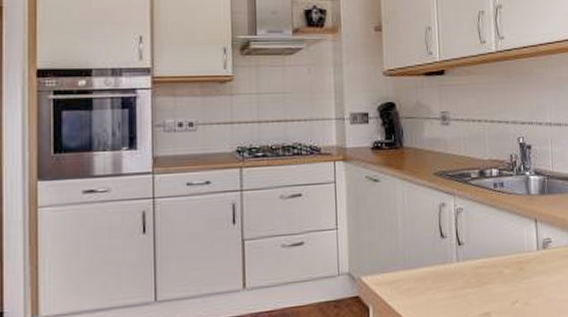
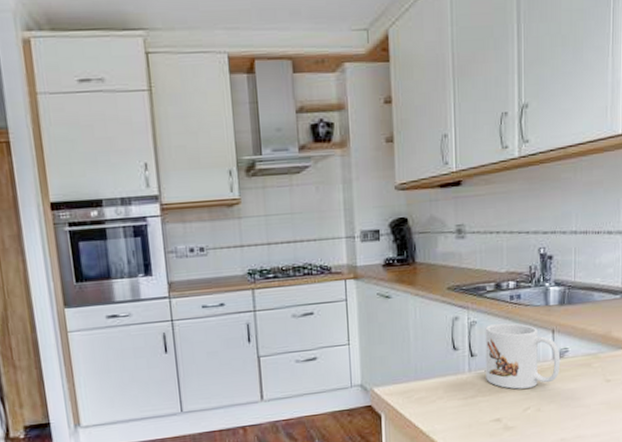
mug: none [471,211,545,281] -> present [485,323,561,390]

